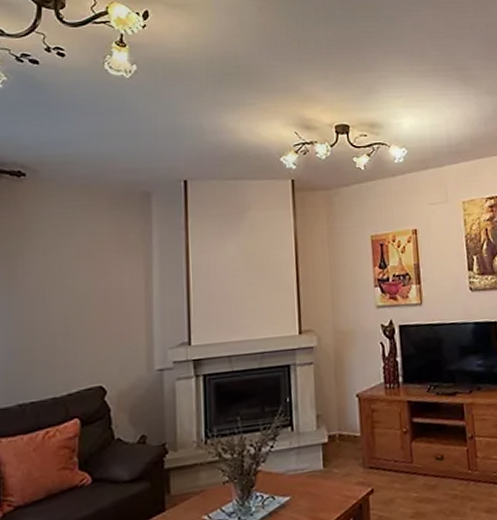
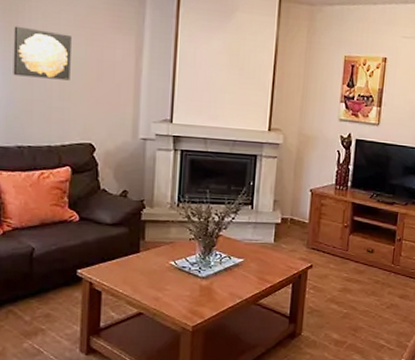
wall art: none [12,268,75,324] -> present [13,26,71,81]

